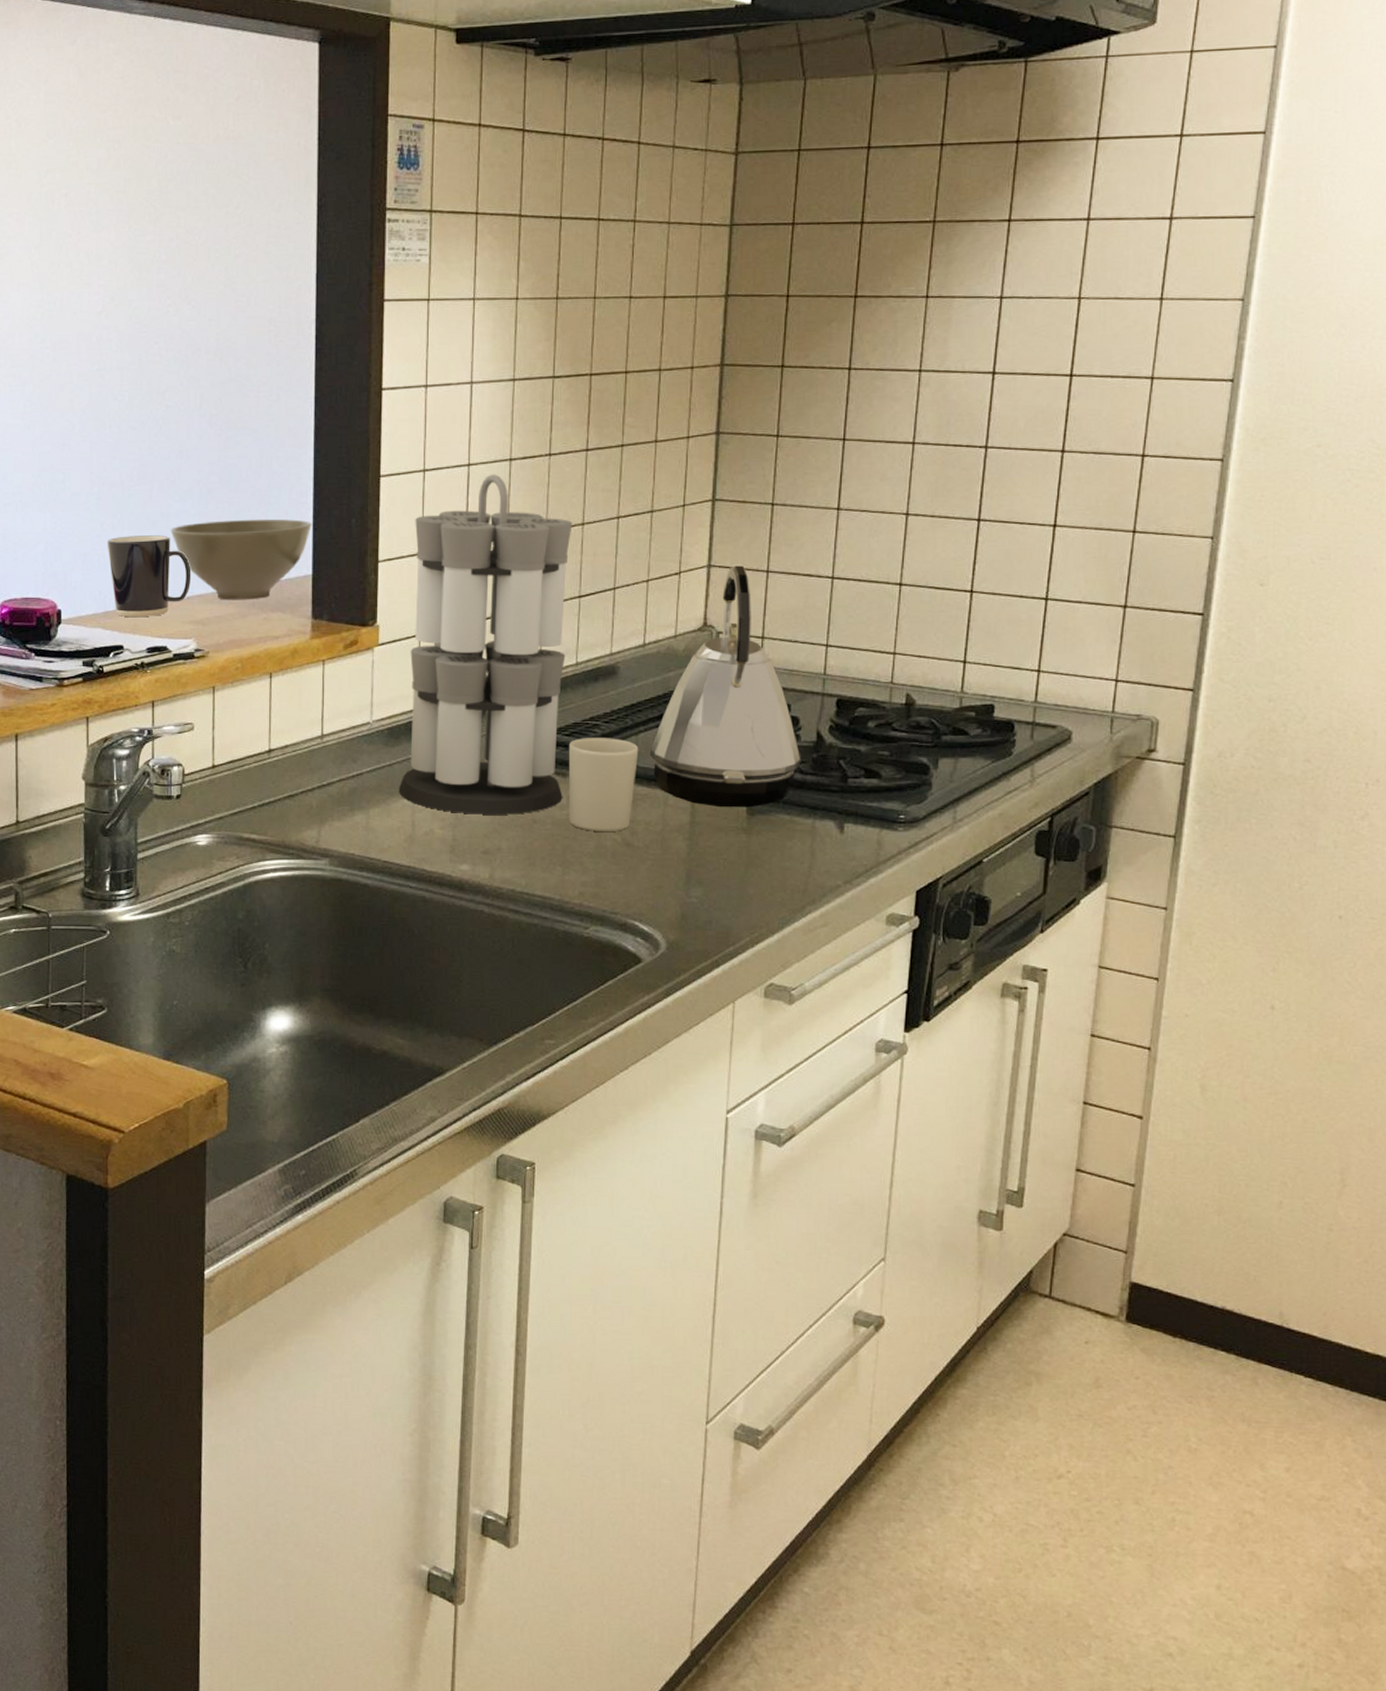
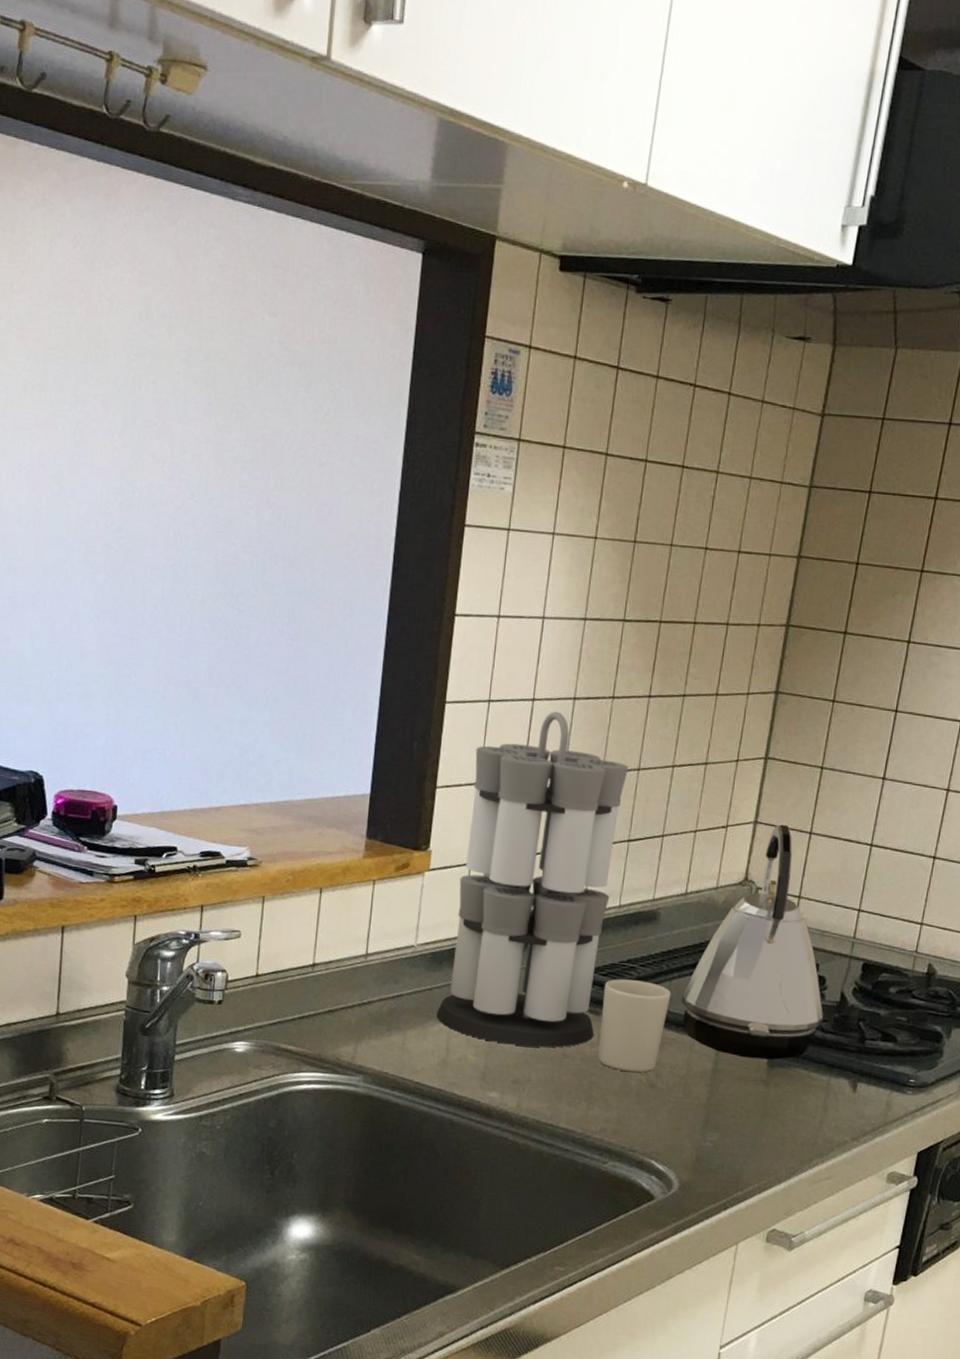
mug: present [107,535,192,617] -> none [168,737,251,821]
bowl: present [170,518,312,601] -> none [233,731,374,814]

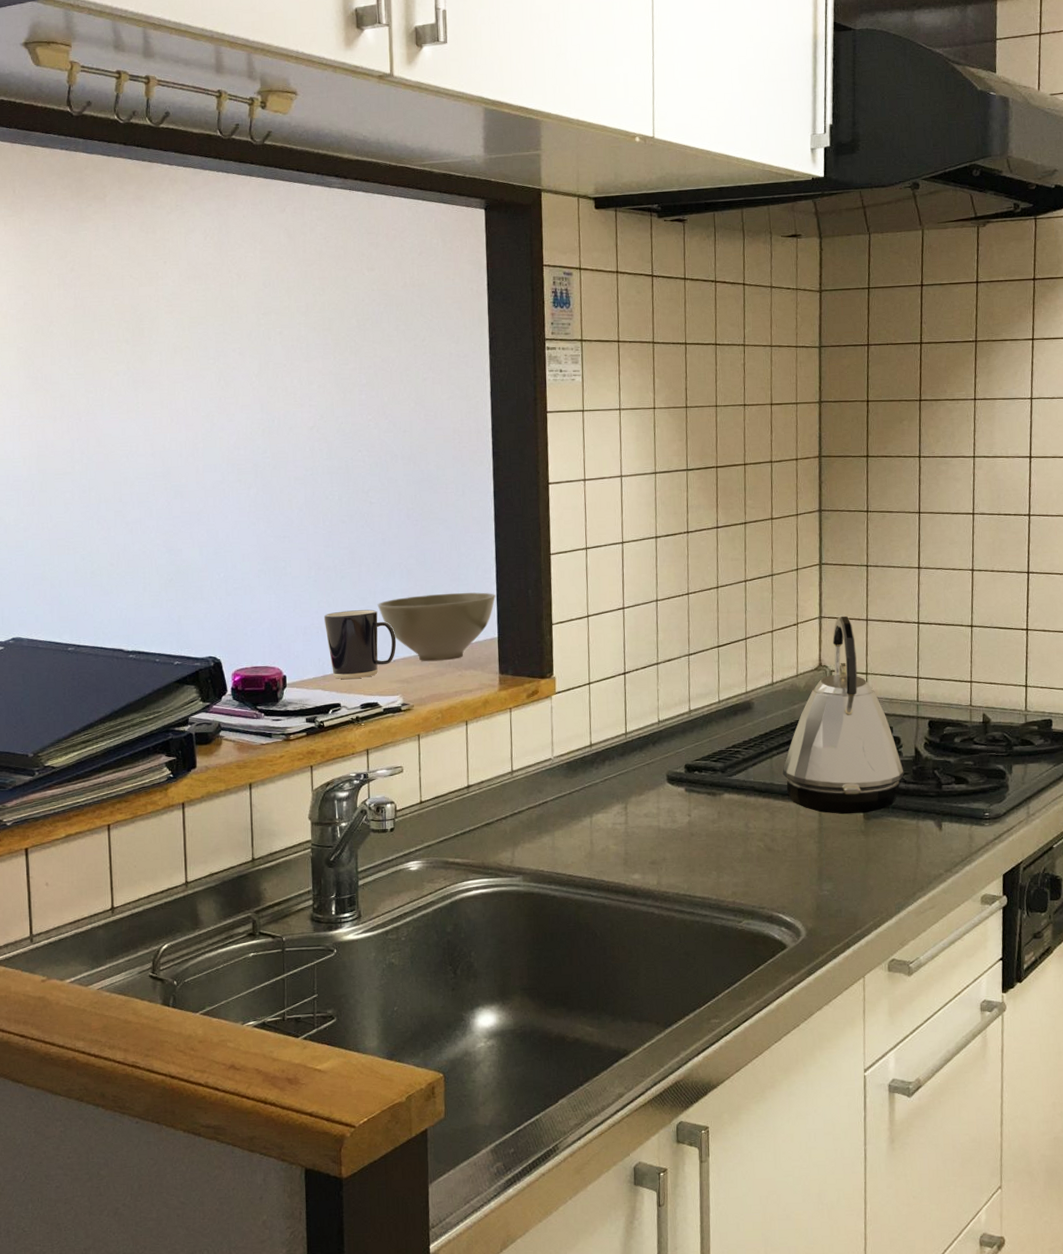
mug: none [168,737,251,821] -> present [323,609,397,679]
bowl: none [233,731,374,814] -> present [377,592,496,662]
spice rack: present [436,711,629,1048] -> none [578,549,714,832]
mug: present [598,979,672,1072] -> none [716,761,774,840]

